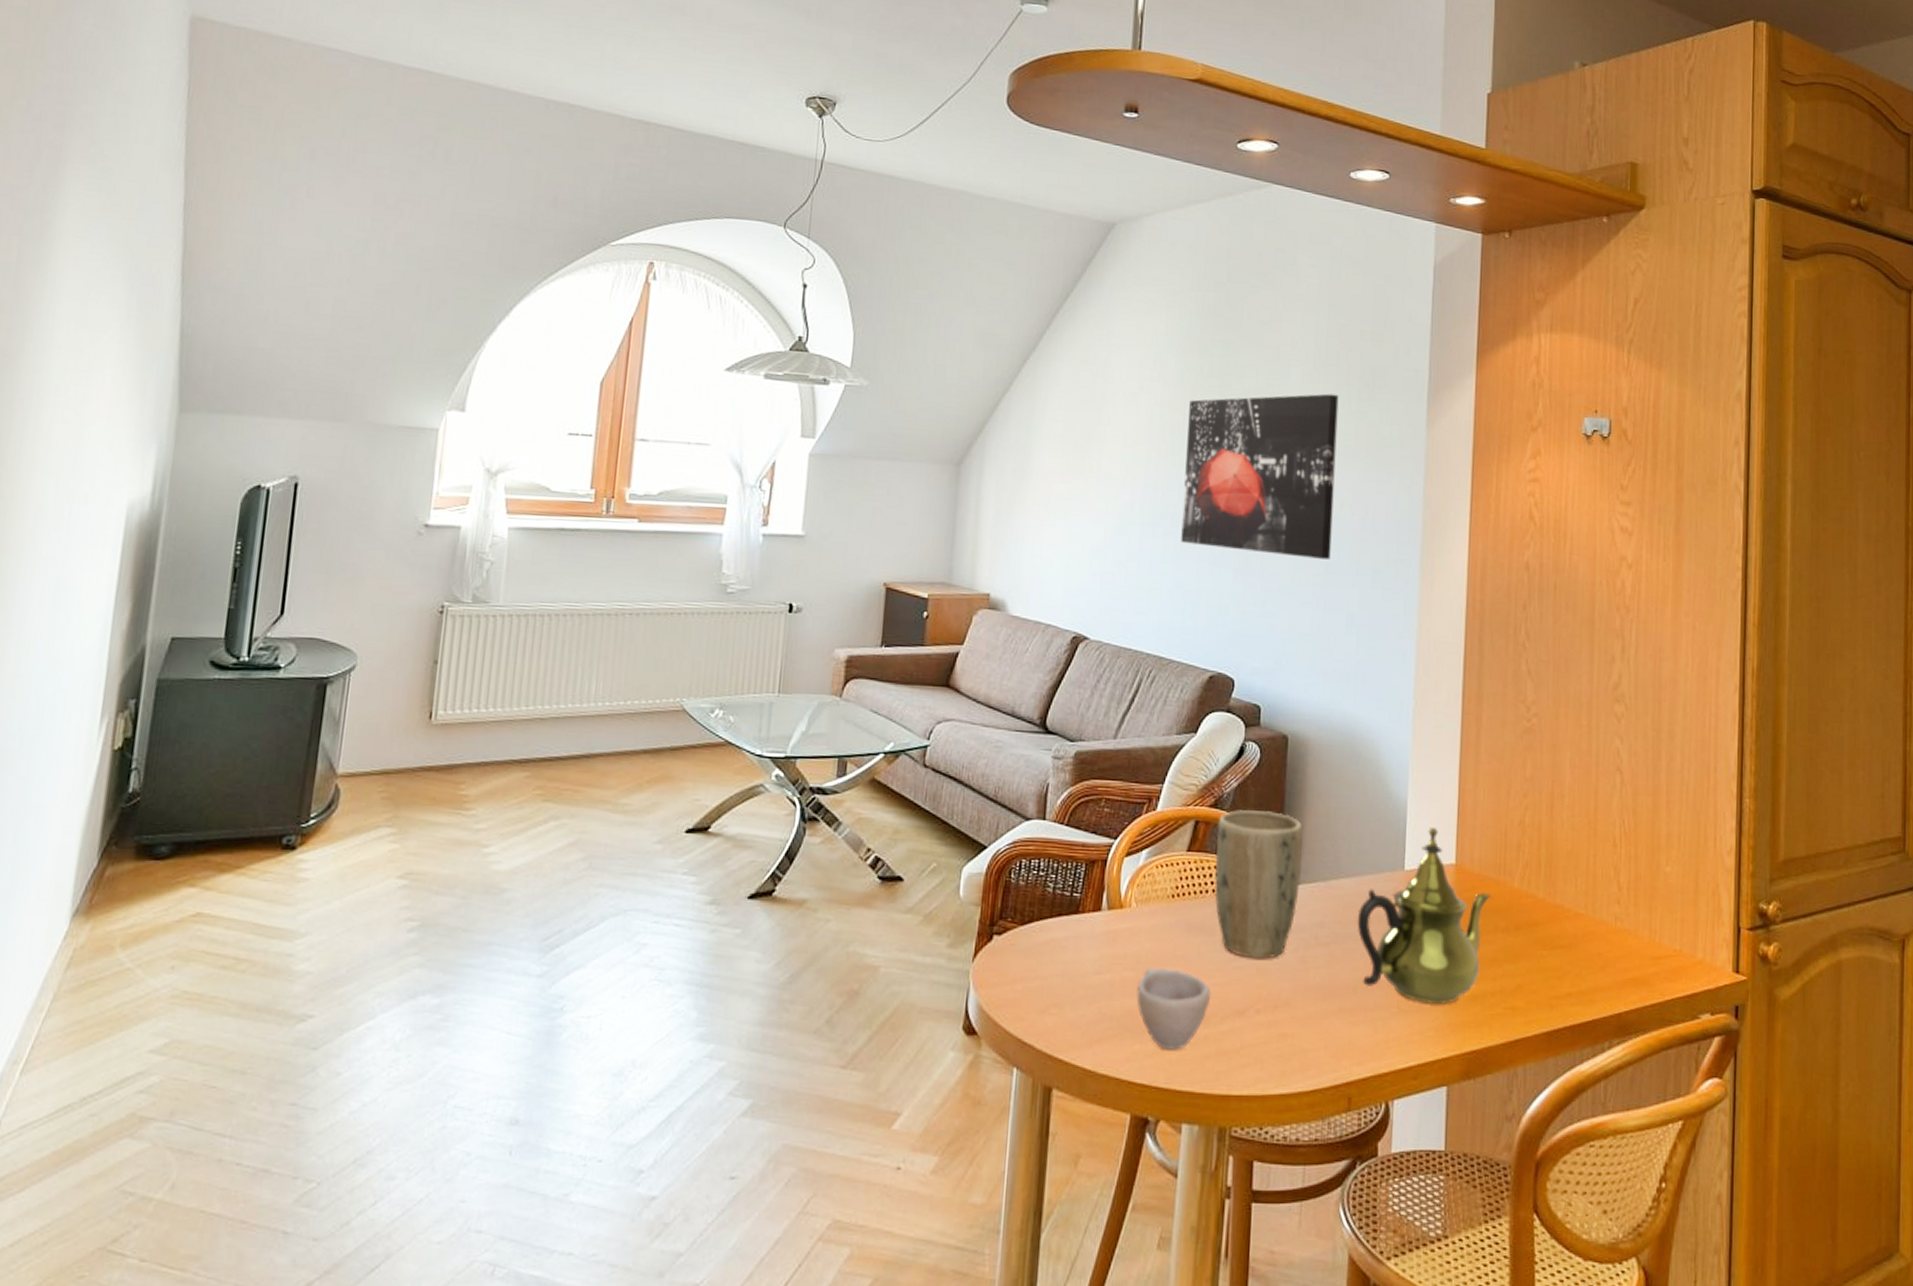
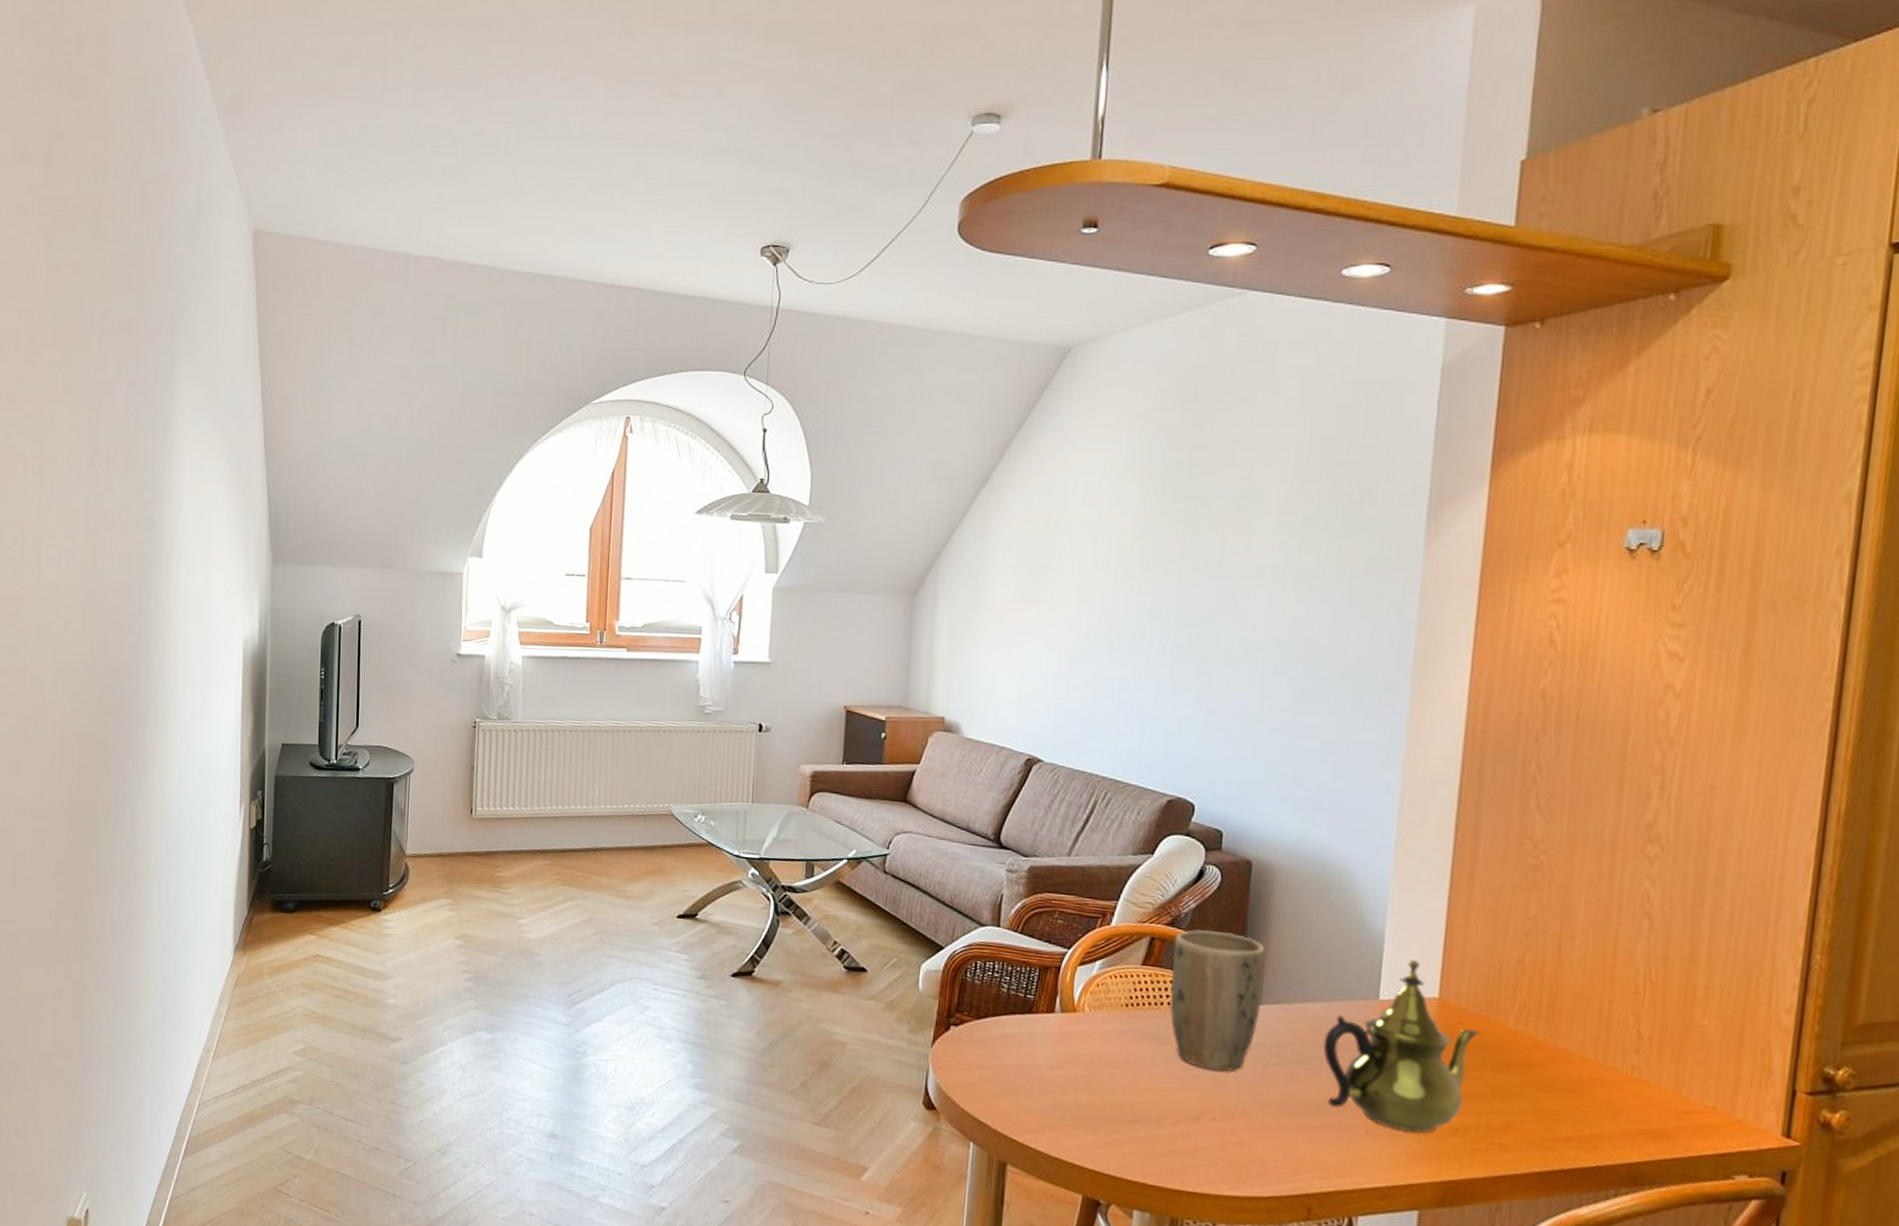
cup: present [1136,967,1211,1050] -> none [1089,1067,1165,1145]
wall art: present [1181,393,1339,559] -> none [1139,513,1320,686]

